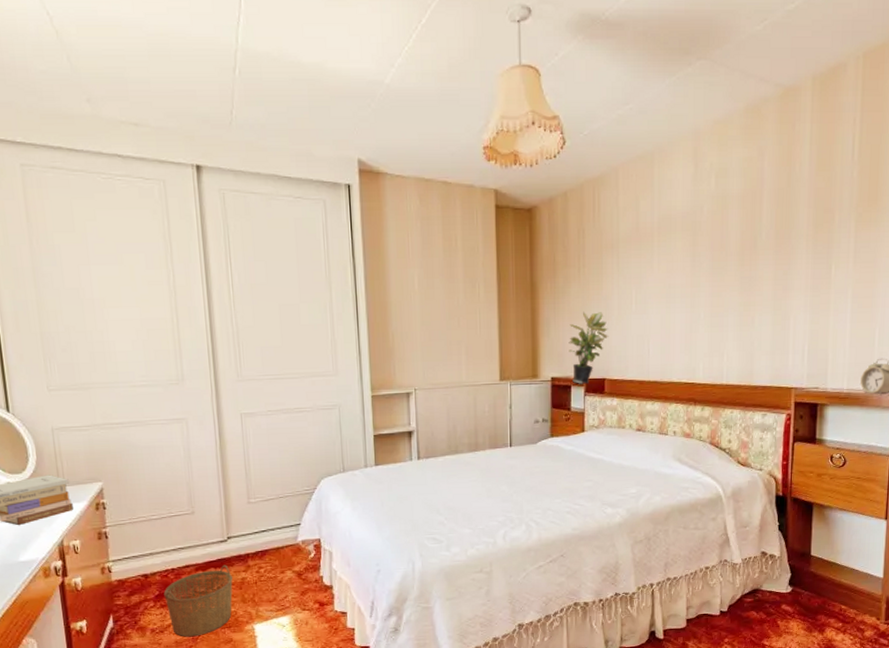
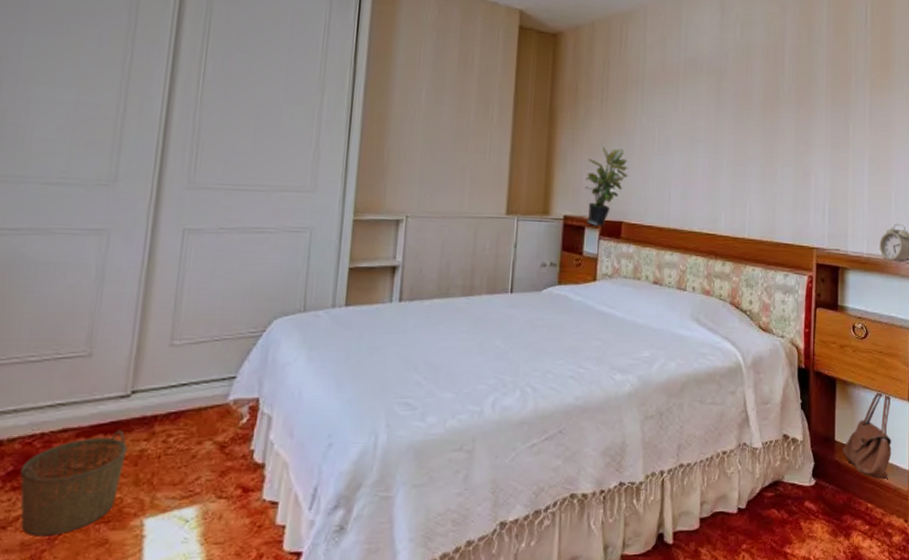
handbag: none [818,512,868,586] -> present [842,391,892,480]

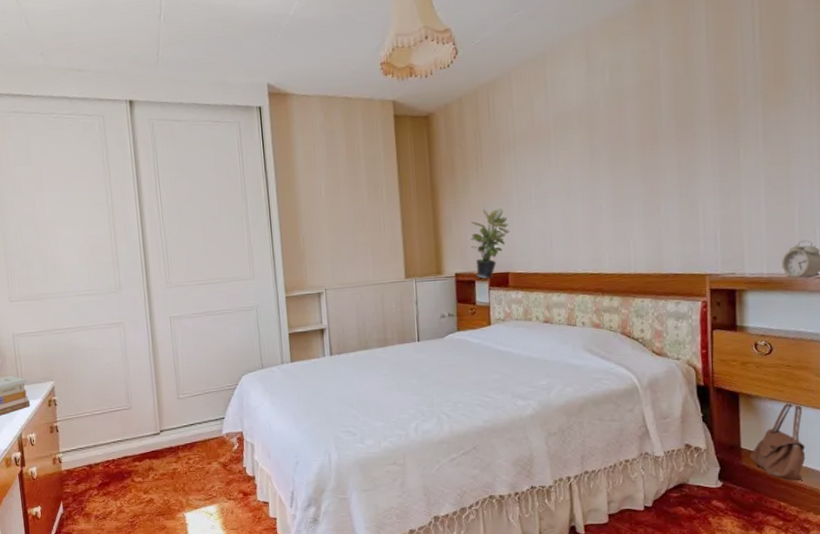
basket: present [19,430,127,537] -> none [105,456,166,524]

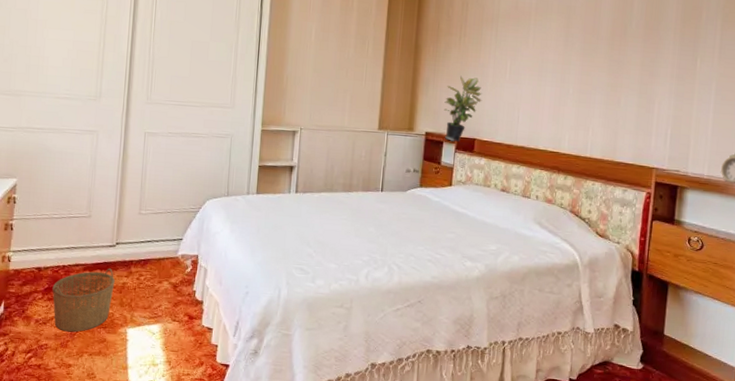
basket: none [105,456,166,524] -> present [52,268,115,332]
handbag: present [749,402,806,482] -> none [670,297,724,373]

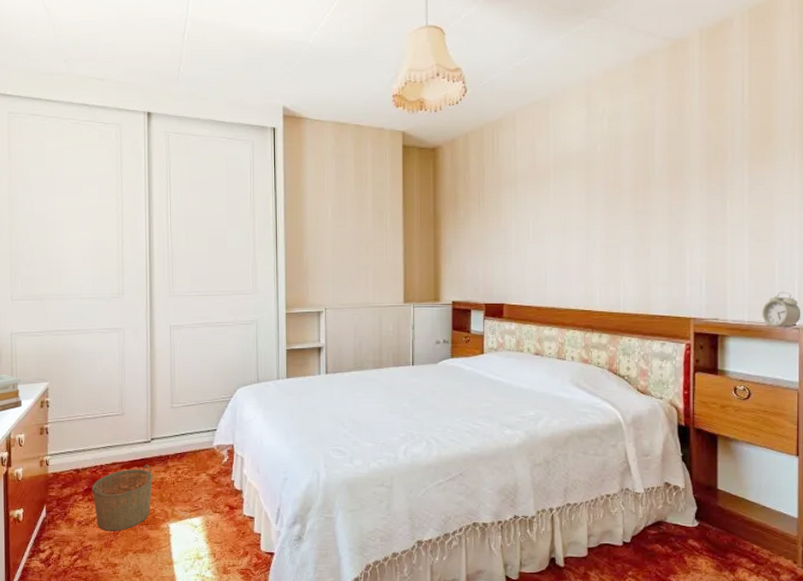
potted plant: present [444,75,481,143] -> none [469,241,506,309]

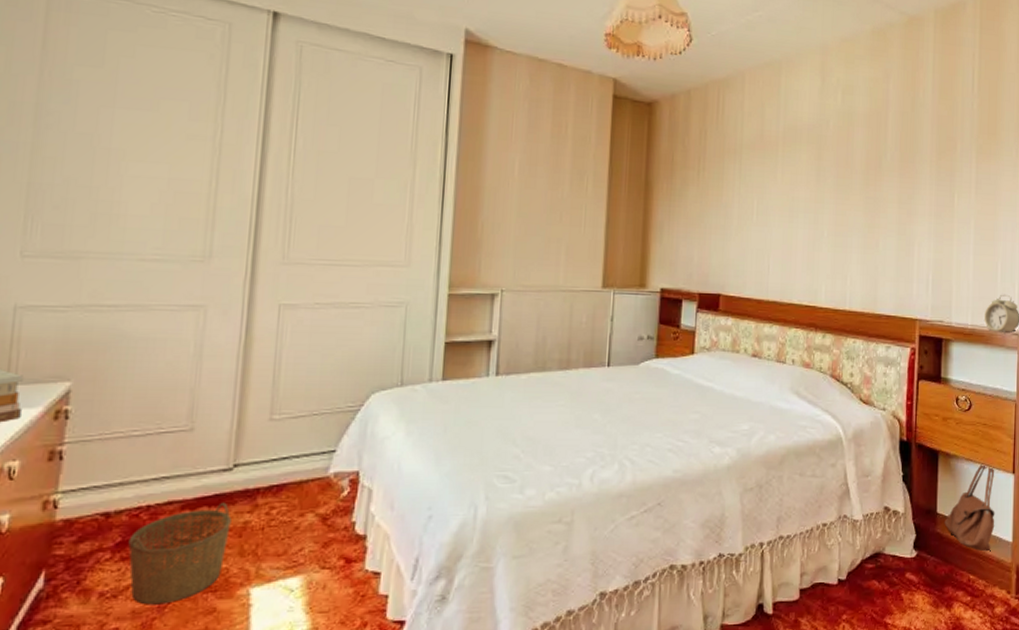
handbag: none [725,446,779,525] -> present [944,463,995,552]

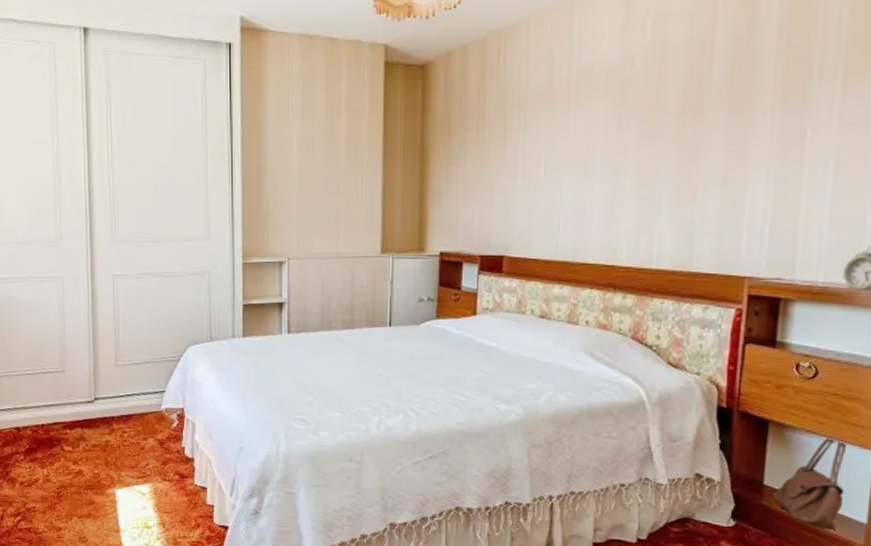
basket: present [128,502,231,605] -> none [33,425,97,494]

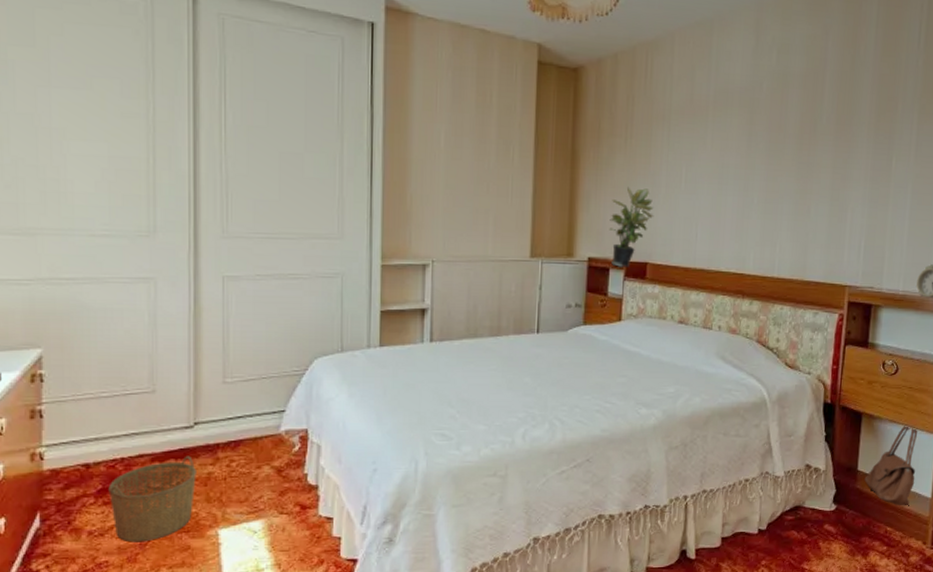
basket: none [33,425,97,494] -> present [108,456,196,543]
potted plant: none [461,179,509,262] -> present [609,186,653,269]

